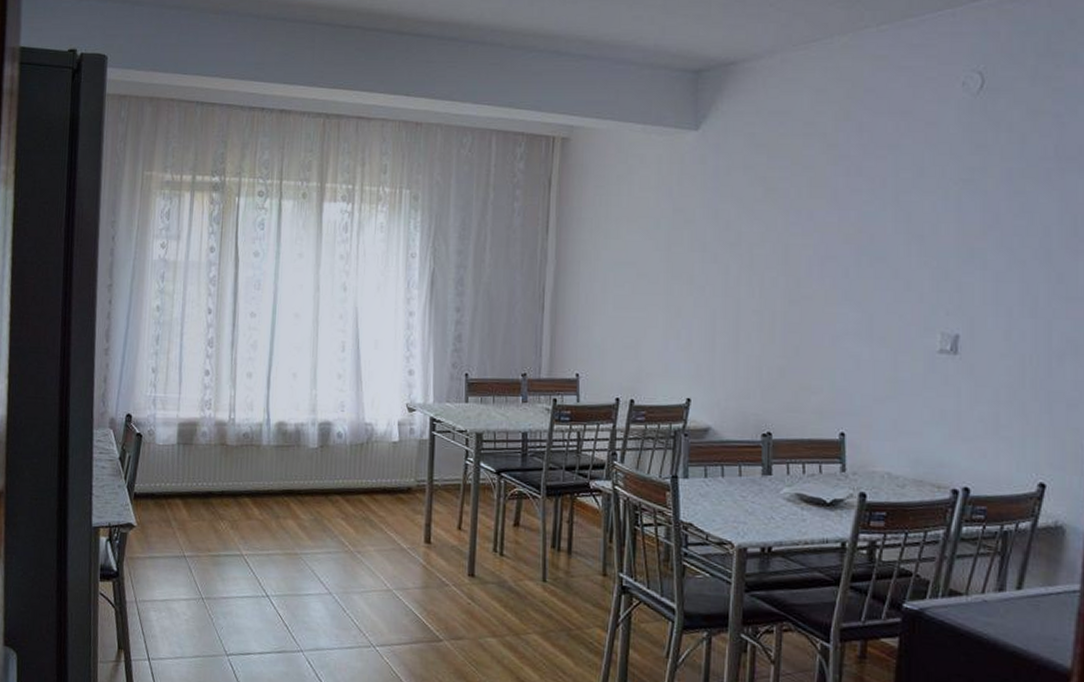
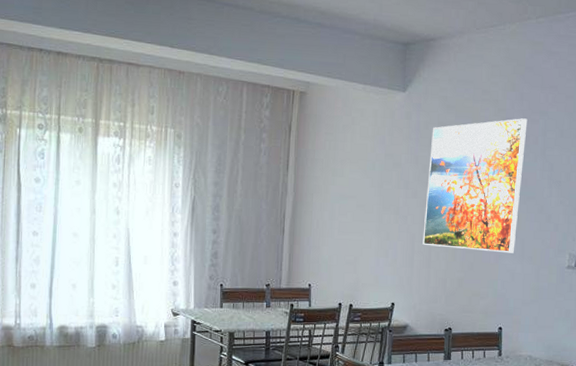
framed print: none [727,155,870,333] -> present [422,118,528,253]

